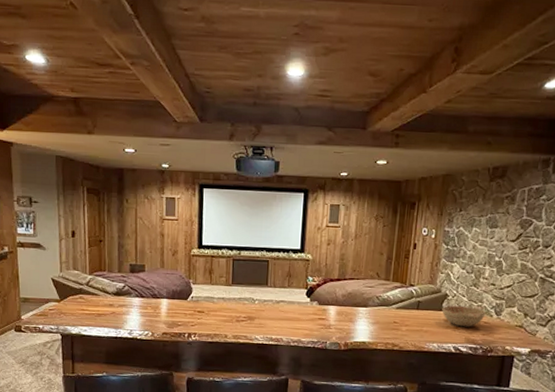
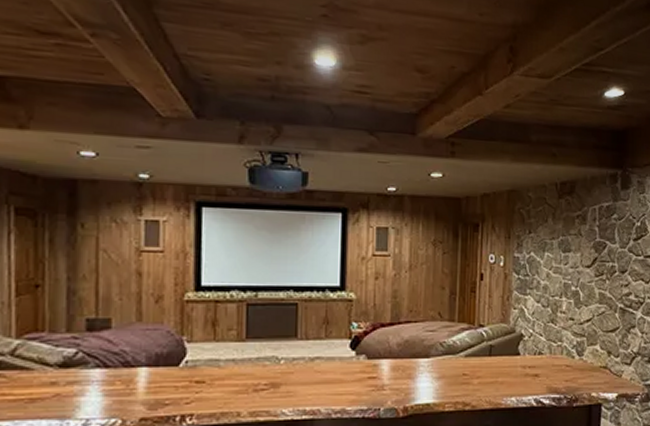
decorative bowl: present [442,305,486,327] -> none [518,347,567,374]

